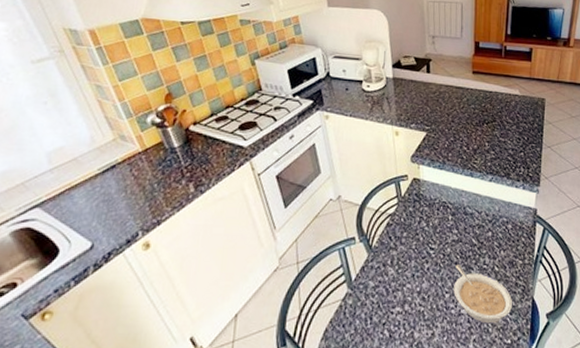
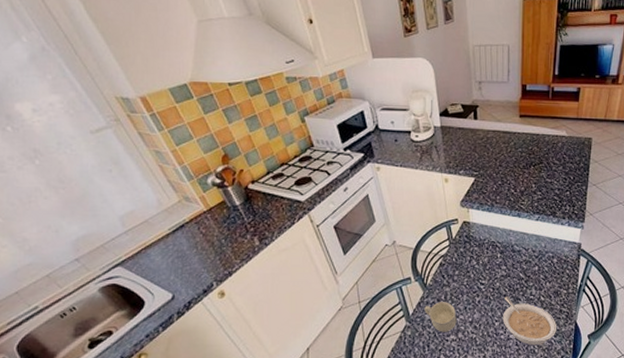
cup: none [368,267,404,303] -> present [424,302,457,332]

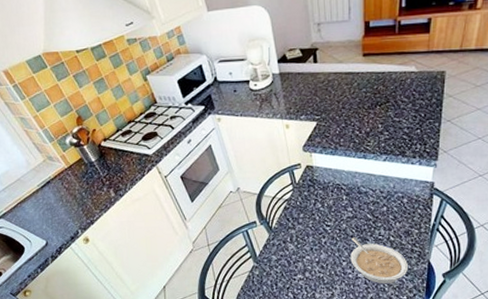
cup: present [424,302,457,332] -> none [271,243,303,272]

